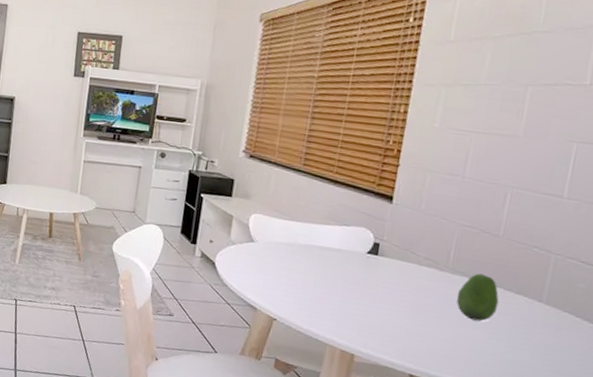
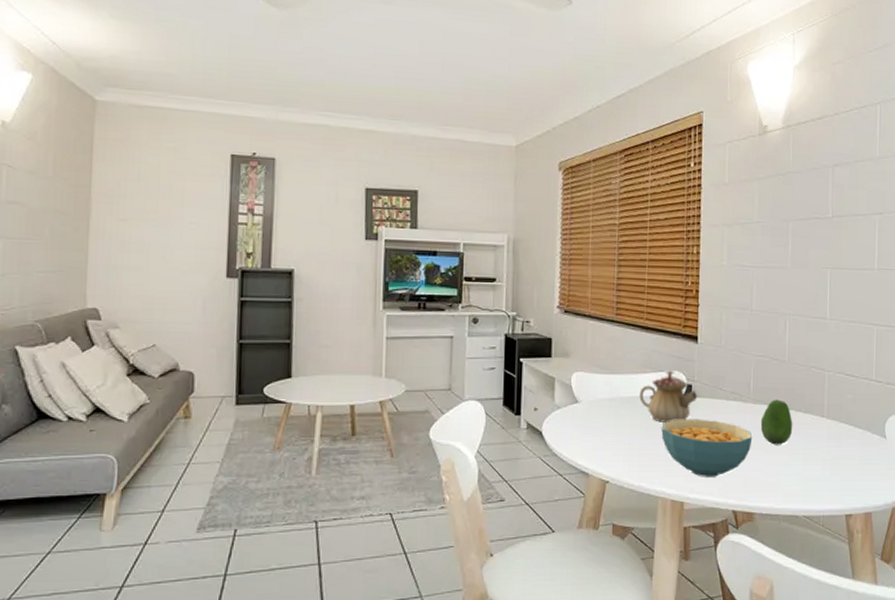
teapot: none [318,224,385,277] -> present [639,369,698,423]
cereal bowl: none [338,274,445,338] -> present [661,419,753,477]

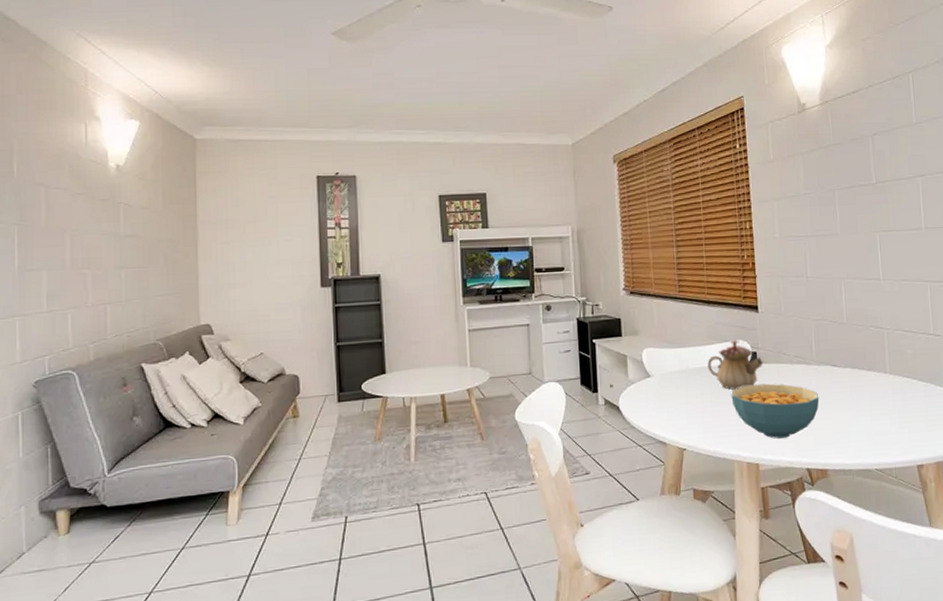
fruit: present [760,399,793,445] -> none [825,360,858,403]

